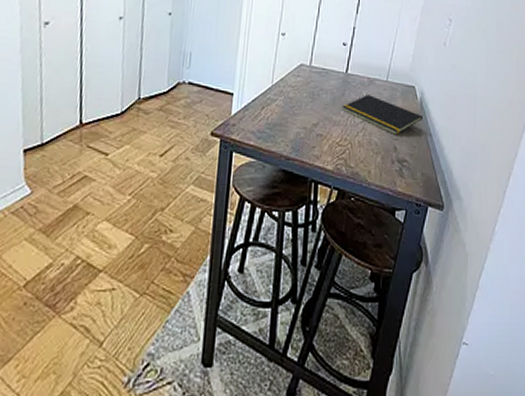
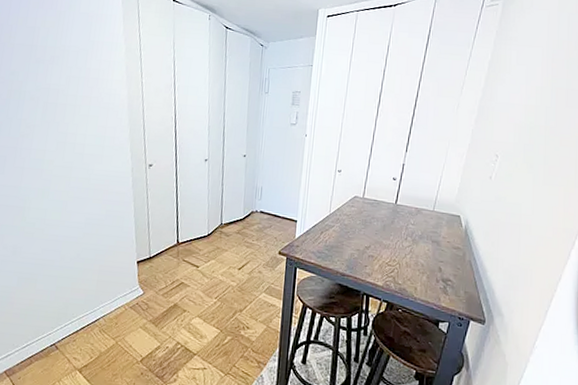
notepad: present [341,95,422,136] -> none [391,222,467,259]

